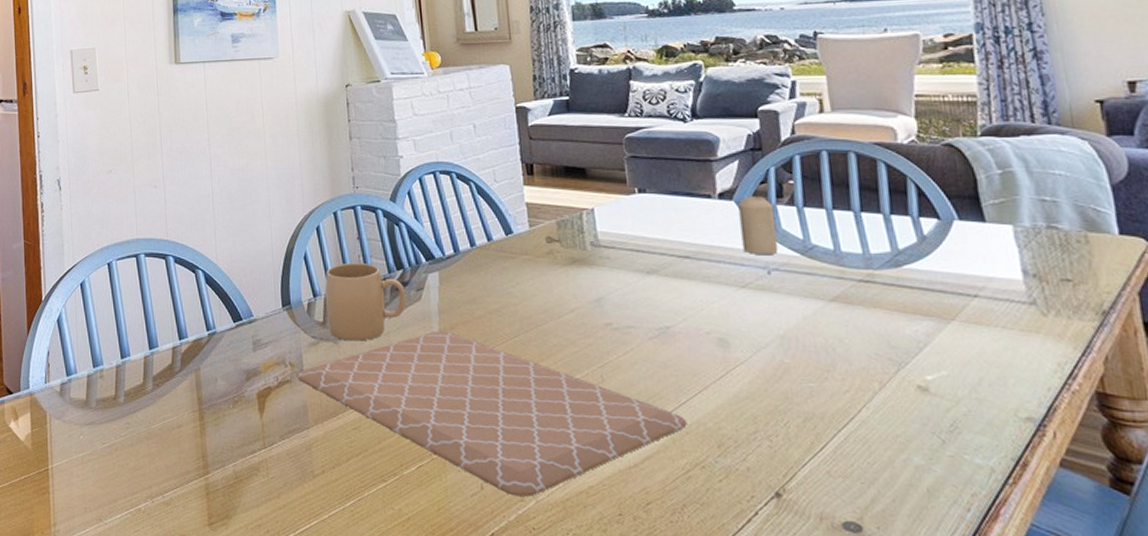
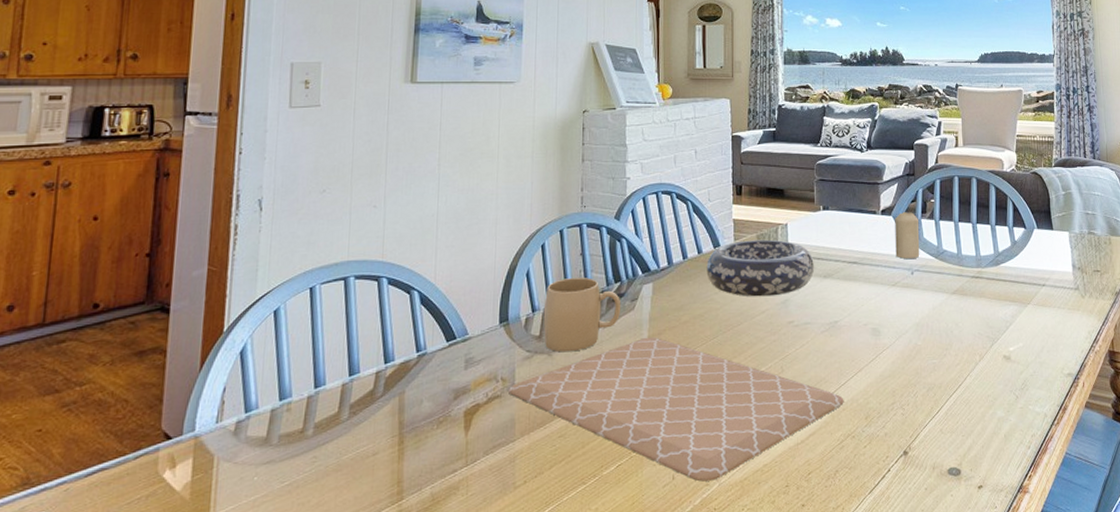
decorative bowl: none [498,227,634,293] -> present [706,239,815,297]

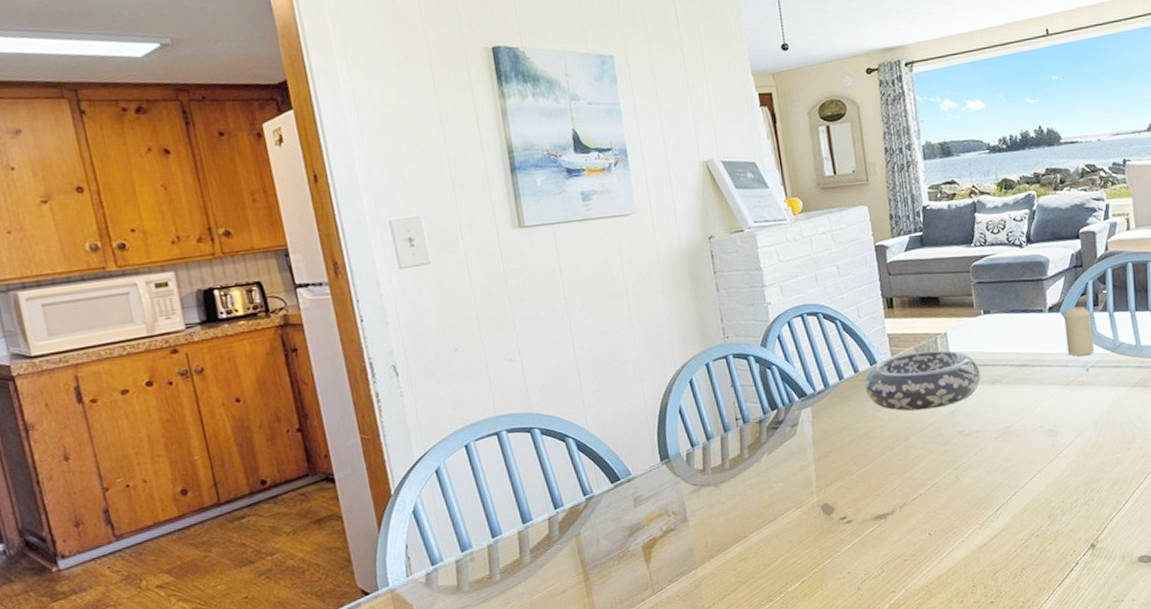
placemat: present [509,337,844,482] -> none [682,459,1025,589]
mug: present [543,277,621,353] -> none [702,408,783,483]

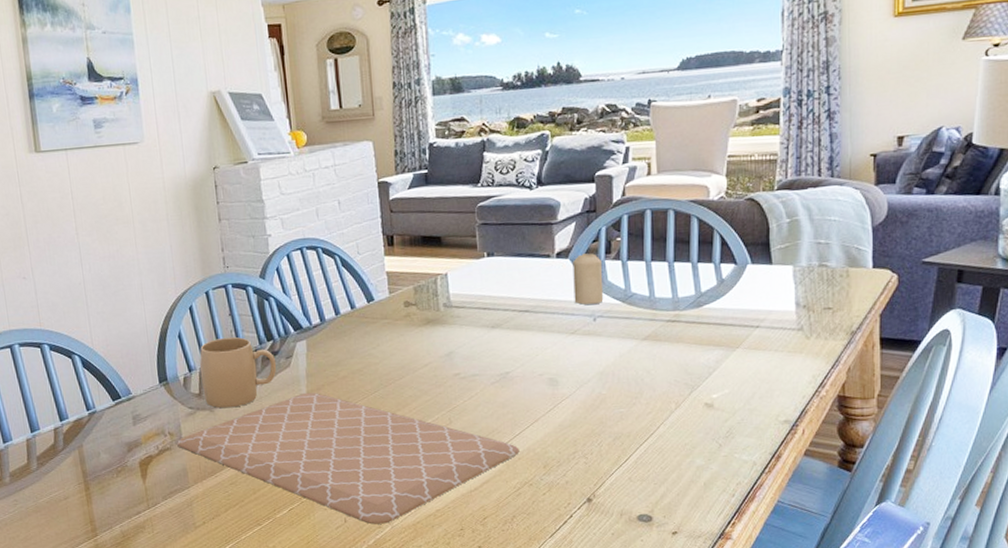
placemat: none [682,459,1025,589] -> present [177,392,520,524]
mug: none [702,408,783,483] -> present [199,337,277,409]
decorative bowl: present [865,350,981,411] -> none [361,291,481,351]

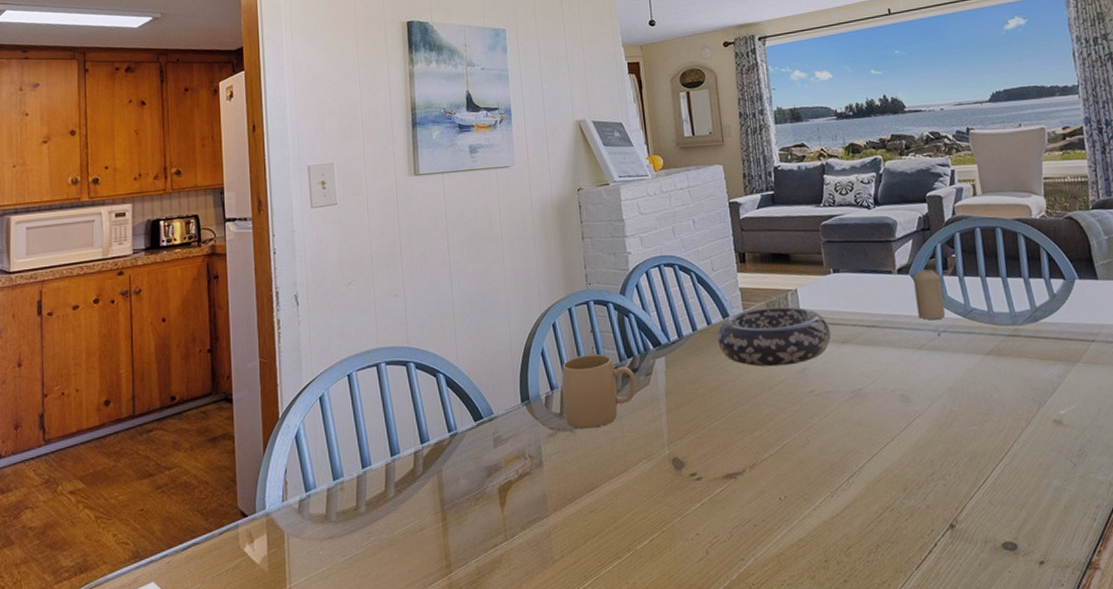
placemat: present [177,392,520,524] -> none [537,411,878,556]
decorative bowl: none [361,291,481,351] -> present [717,306,832,367]

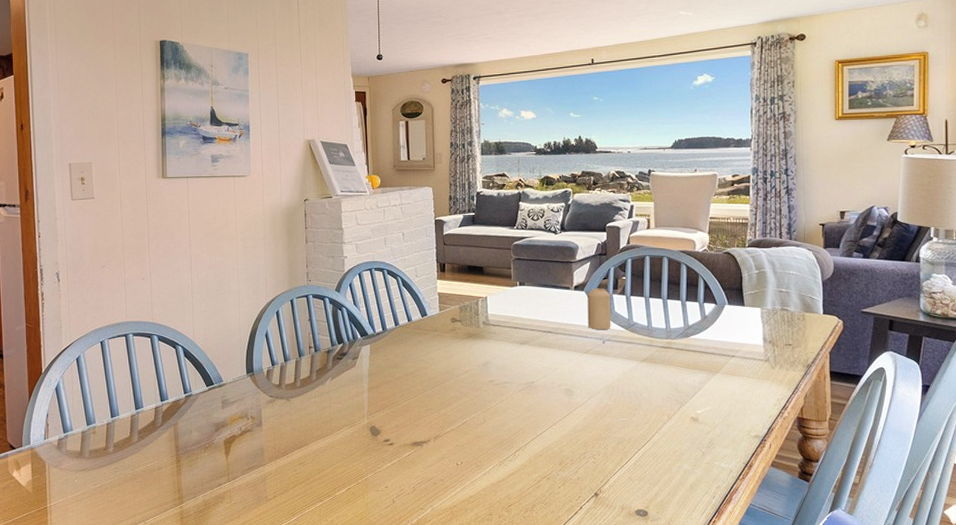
mug: present [561,354,637,429] -> none [281,338,345,398]
decorative bowl: present [717,306,832,367] -> none [416,310,513,359]

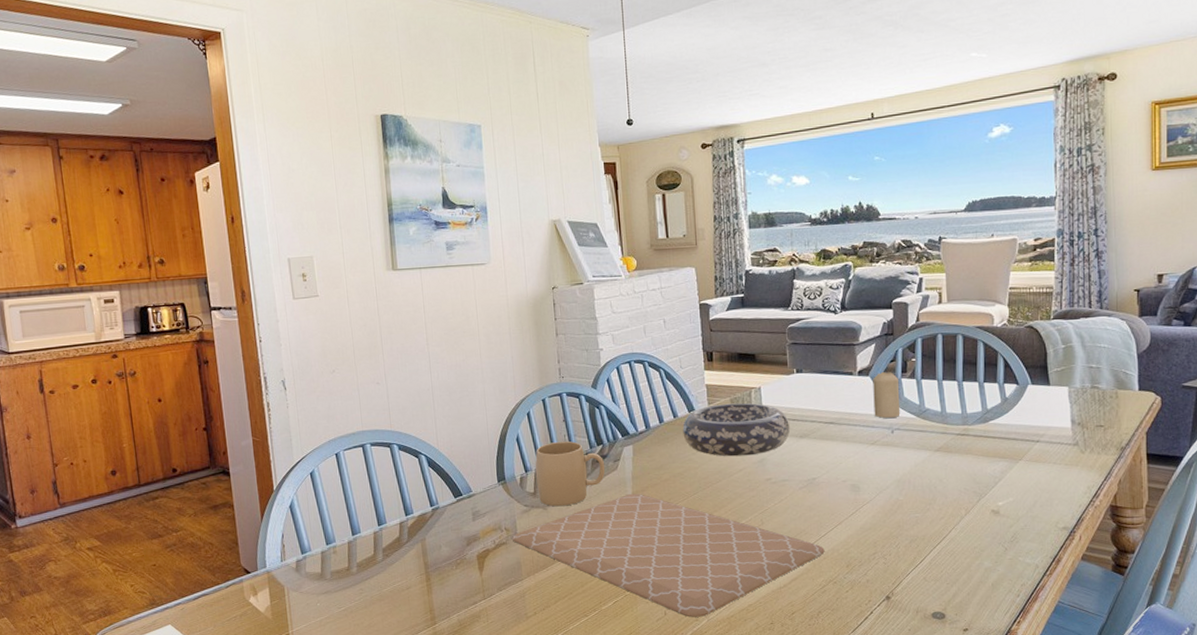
placemat: none [257,389,540,506] -> present [512,493,825,617]
mug: none [281,338,345,398] -> present [534,441,606,507]
decorative bowl: none [416,310,513,359] -> present [682,403,791,457]

